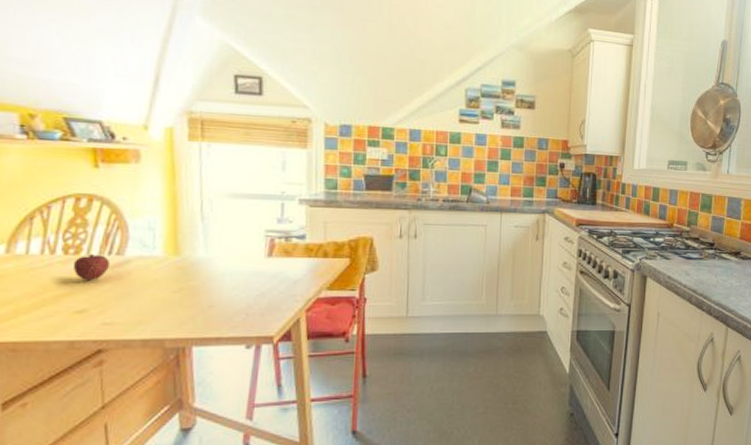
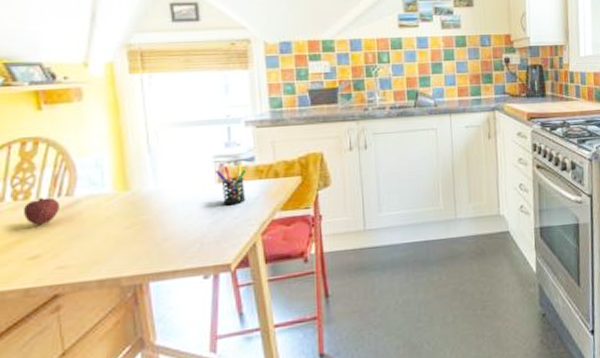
pen holder: none [266,240,297,280] -> present [216,164,247,206]

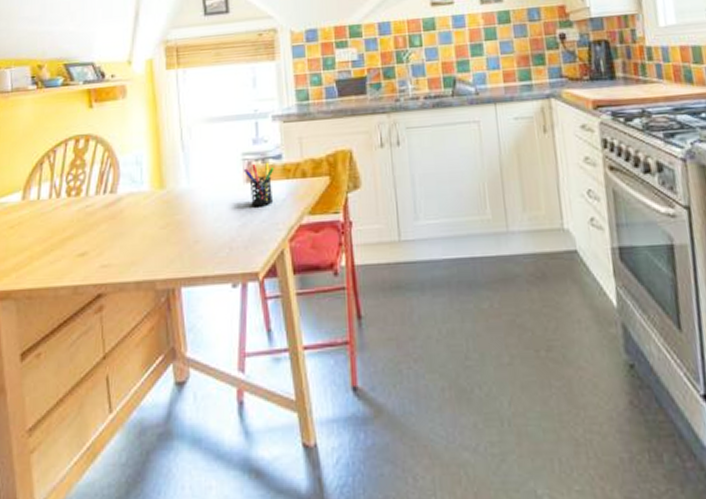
fruit: present [23,197,59,225] -> none [74,194,104,222]

